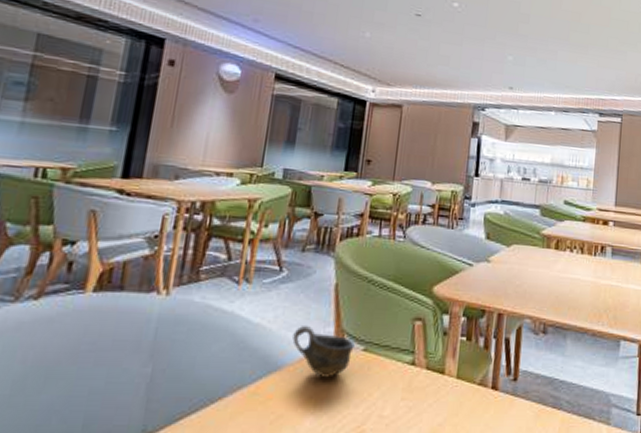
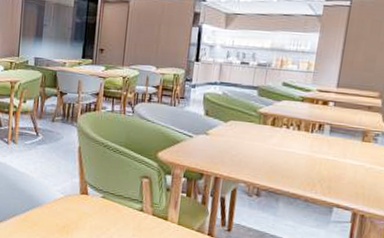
cup: present [292,325,355,378] -> none [49,175,95,215]

